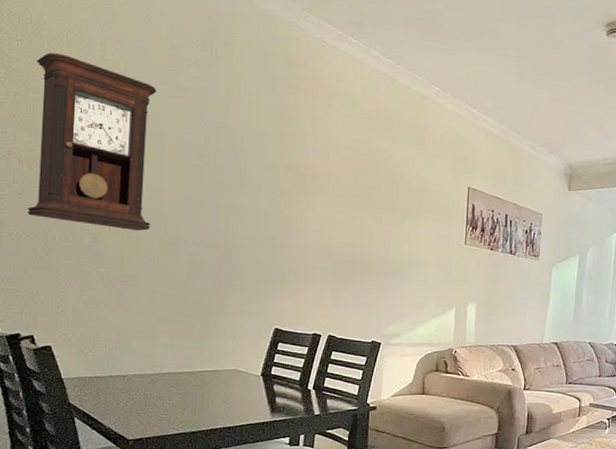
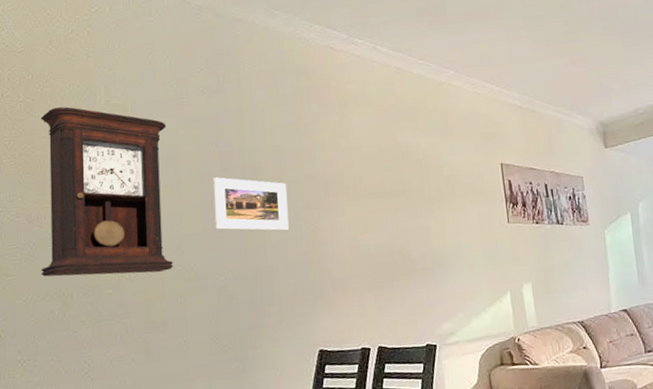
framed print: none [192,150,265,214] -> present [212,177,289,231]

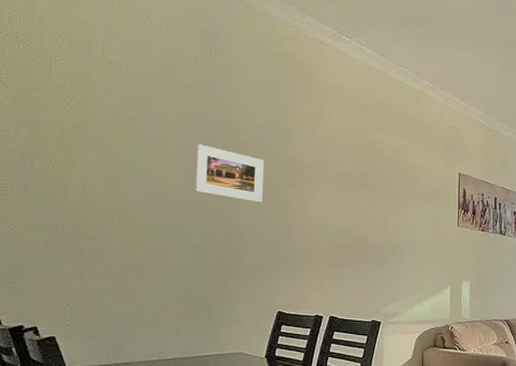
pendulum clock: present [41,106,174,277] -> none [30,53,158,223]

